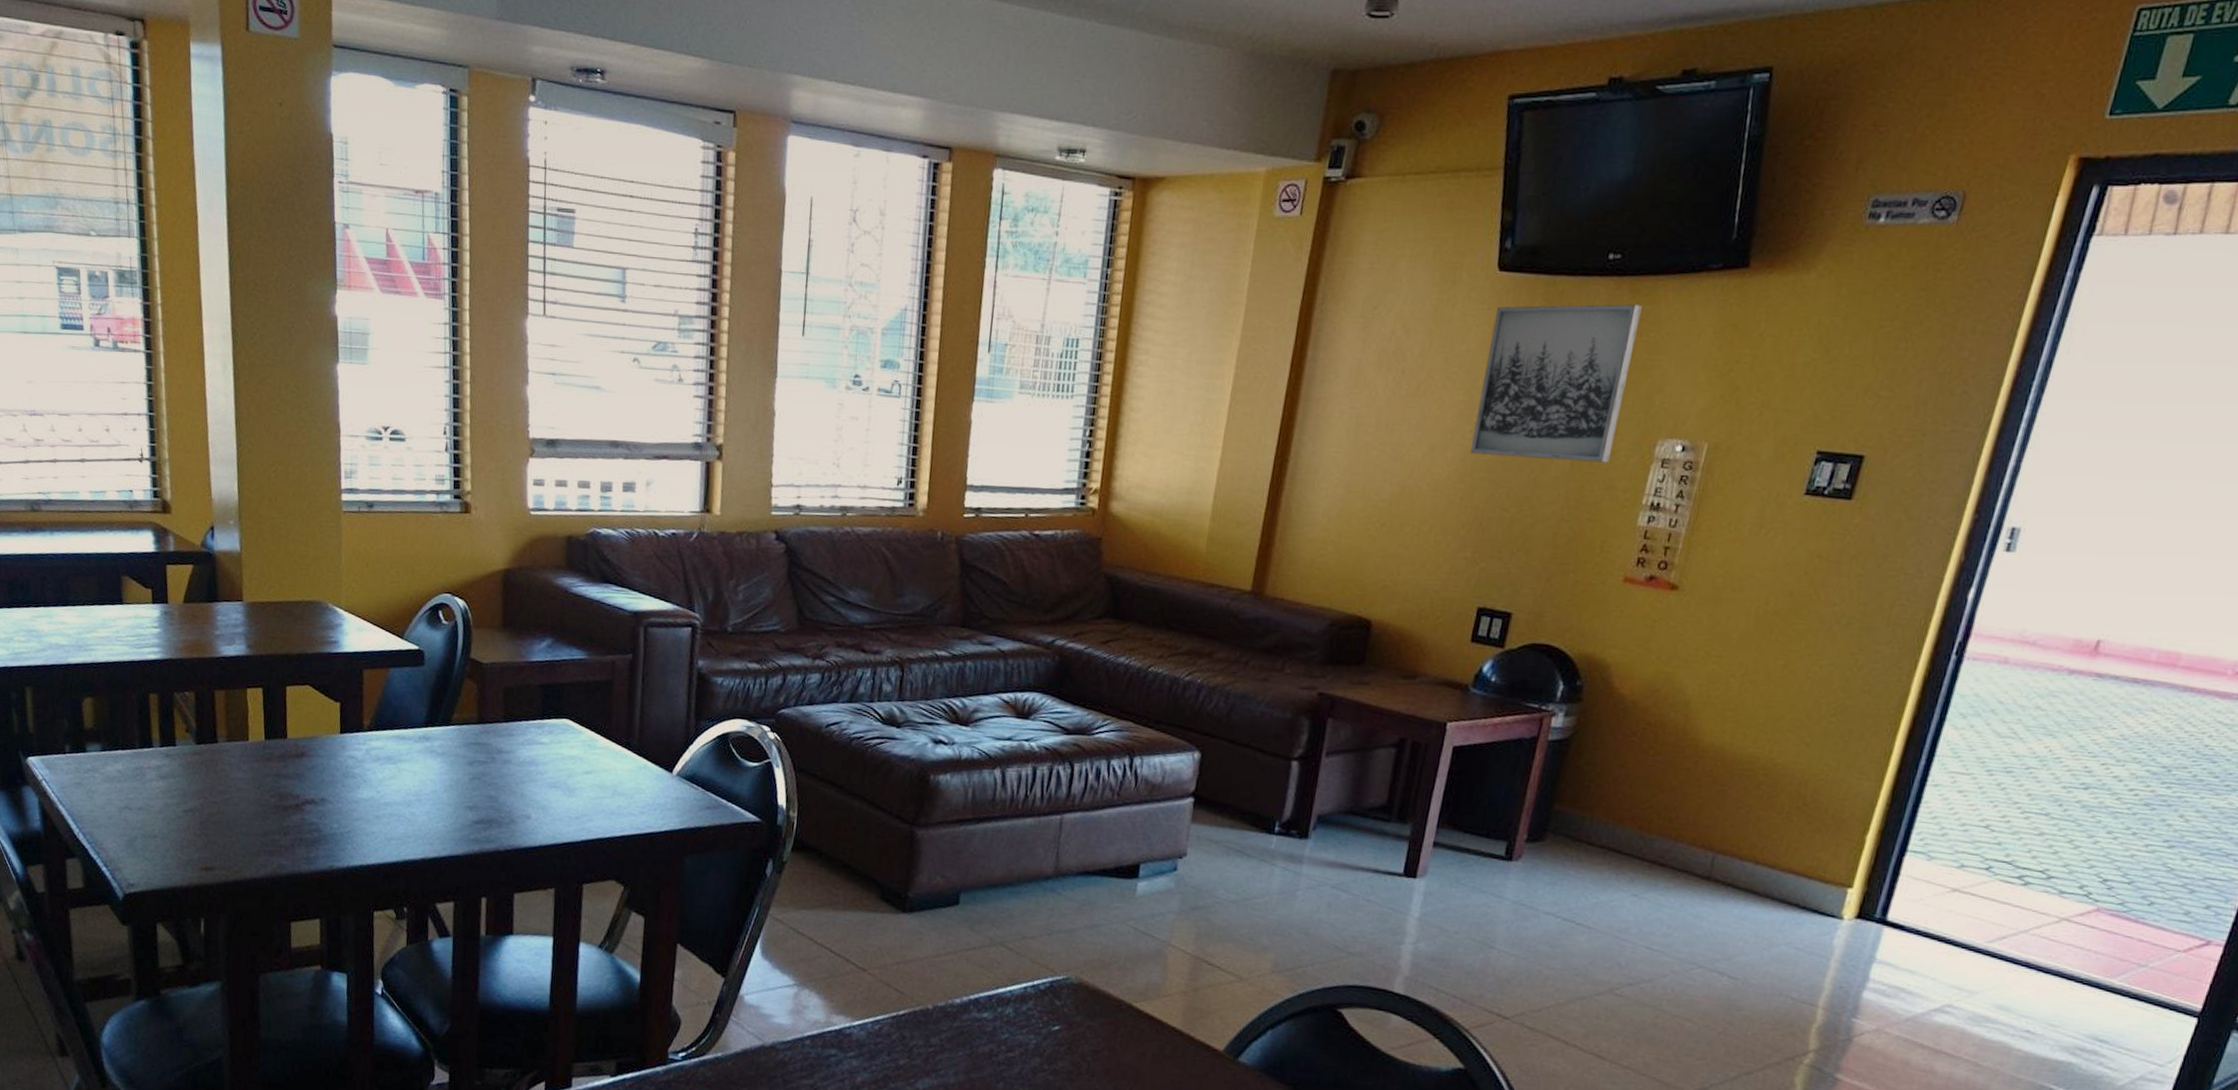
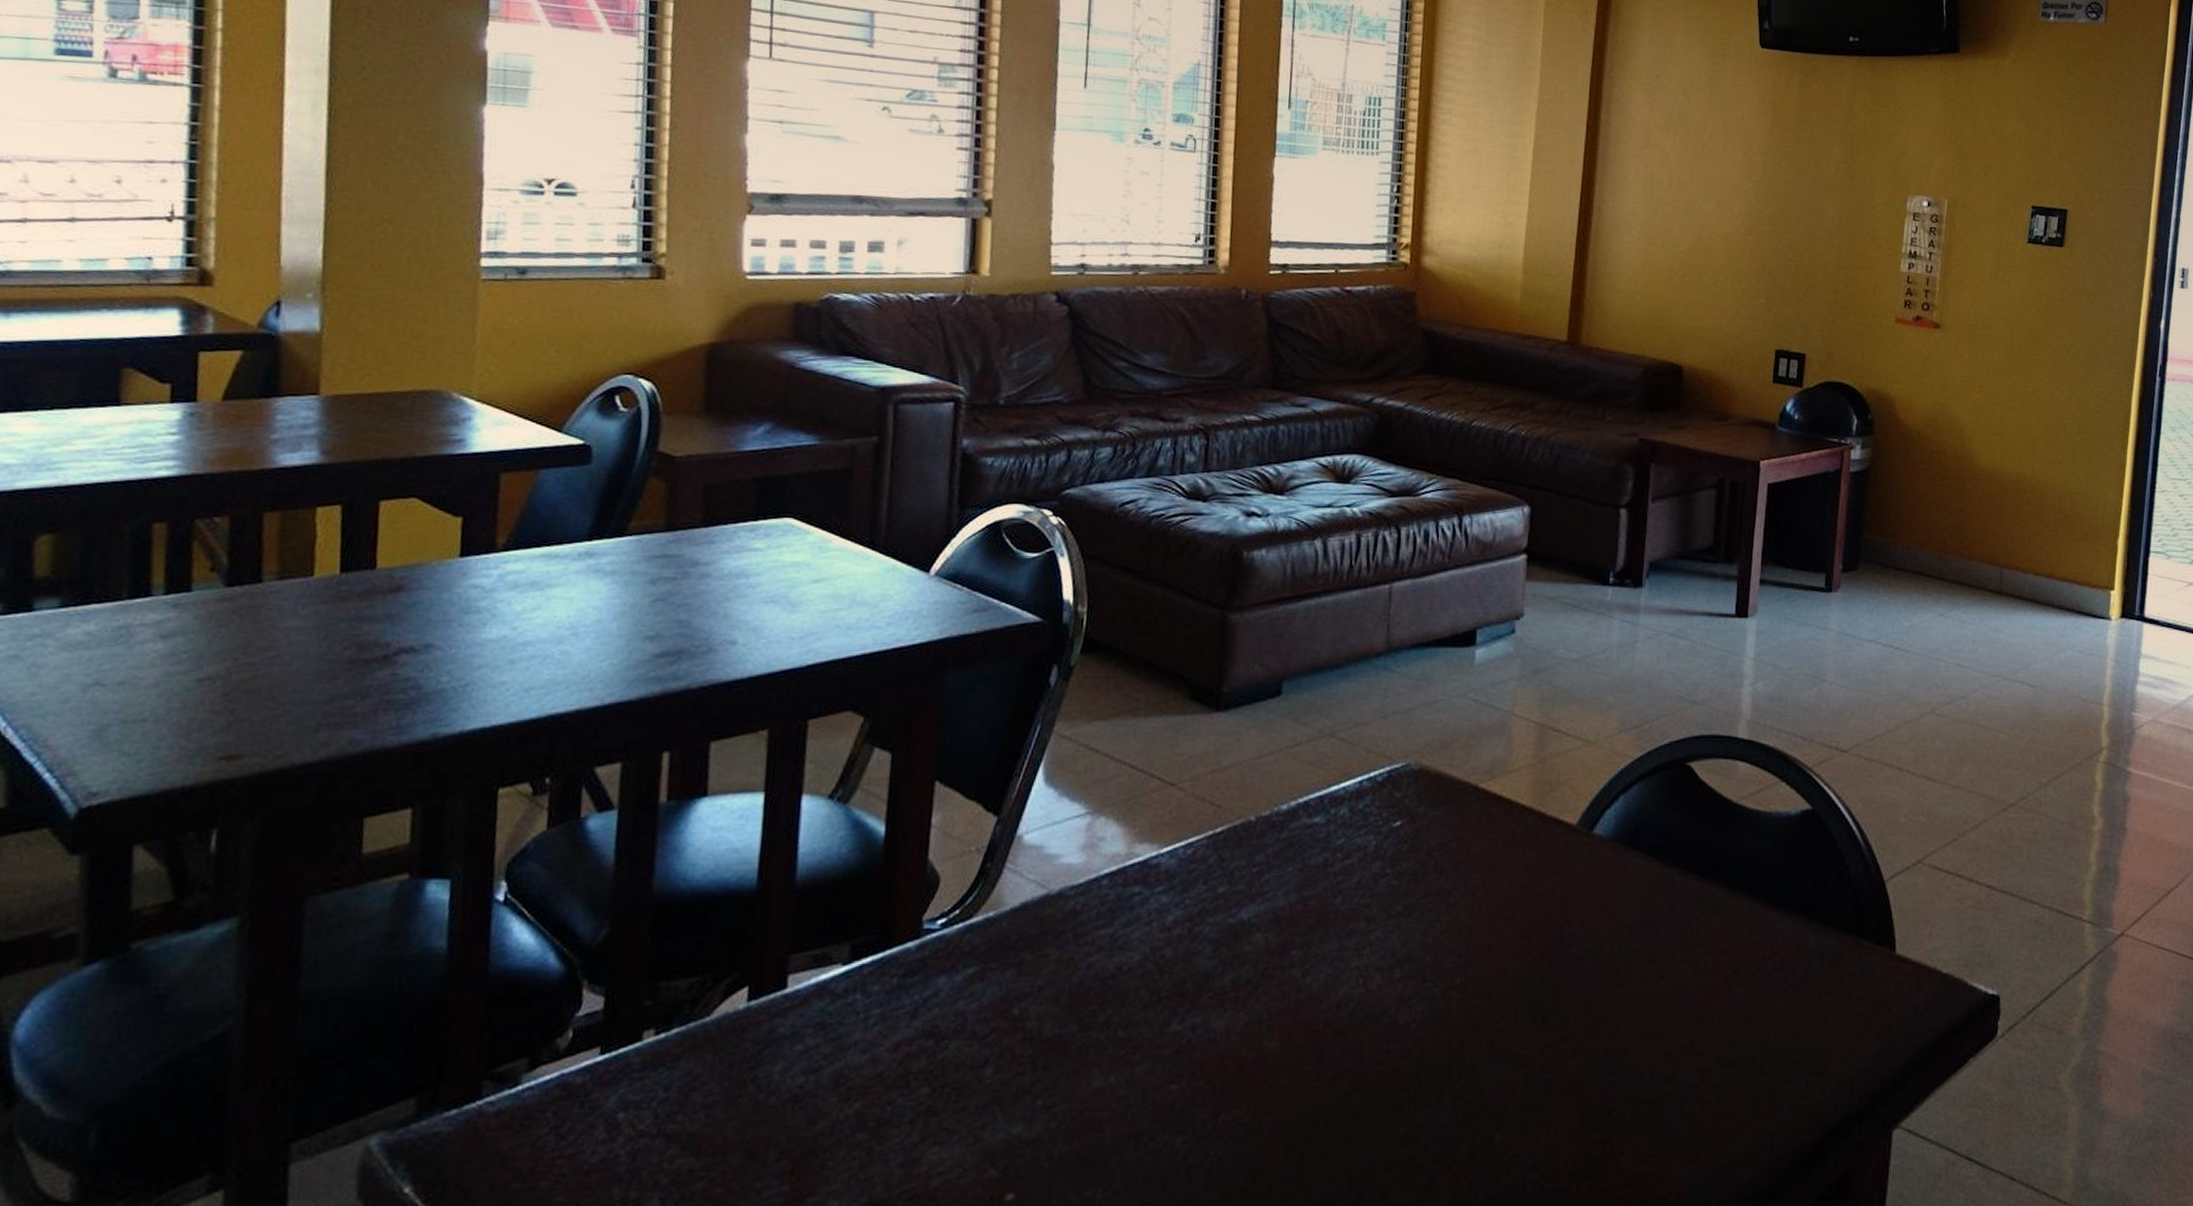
wall art: present [1469,304,1642,463] -> none [1753,78,1881,217]

